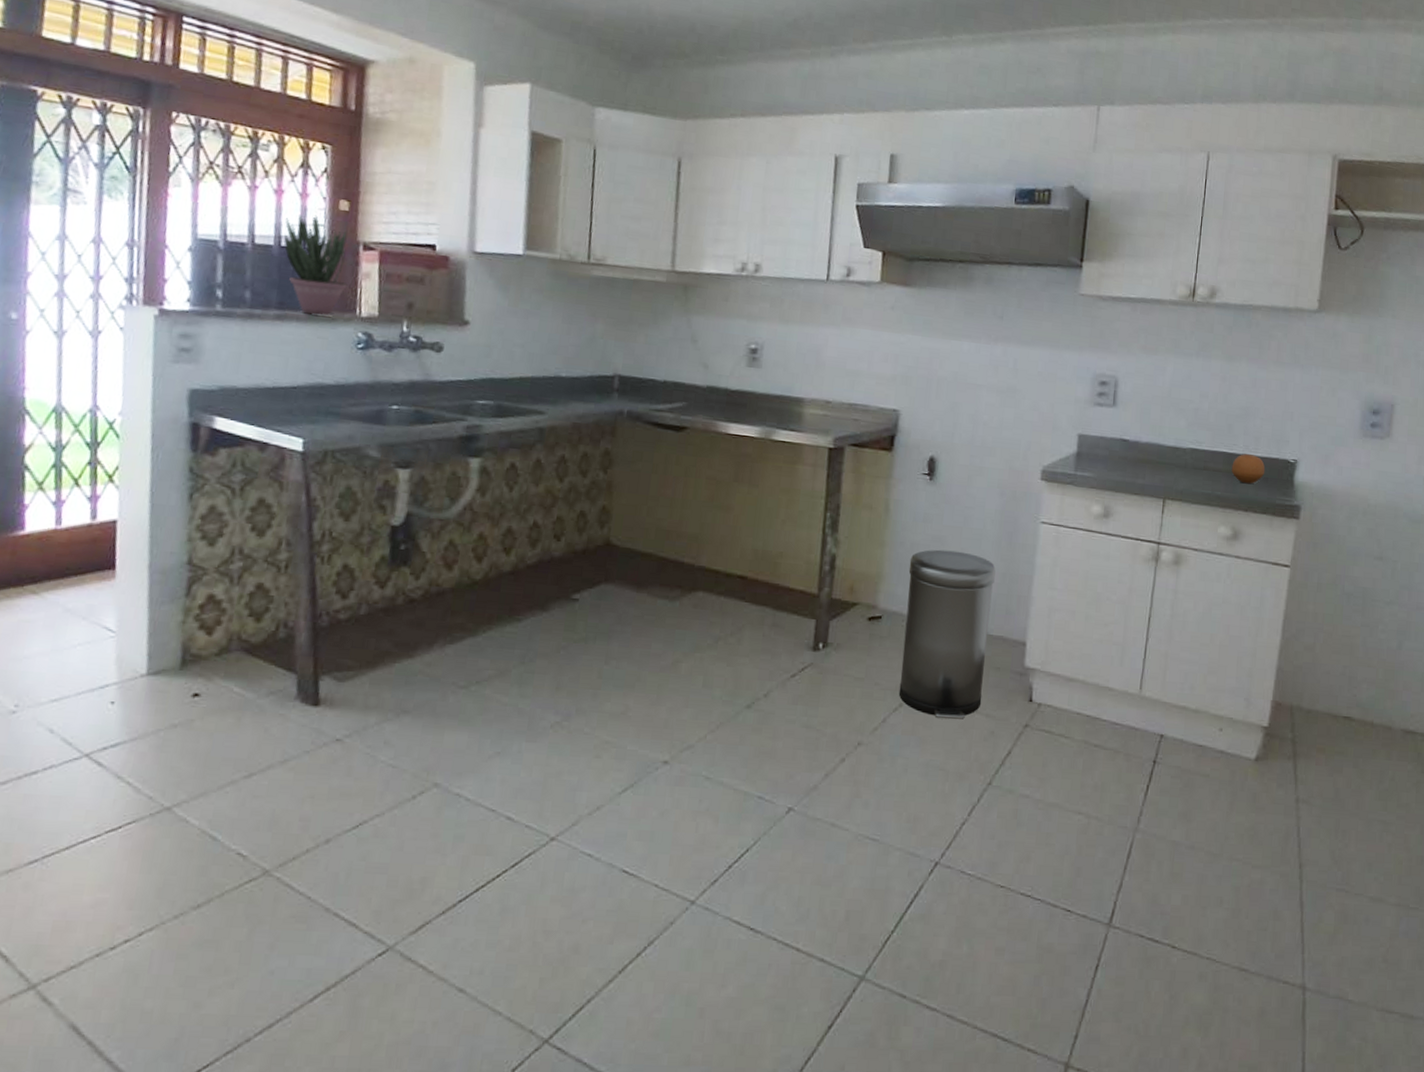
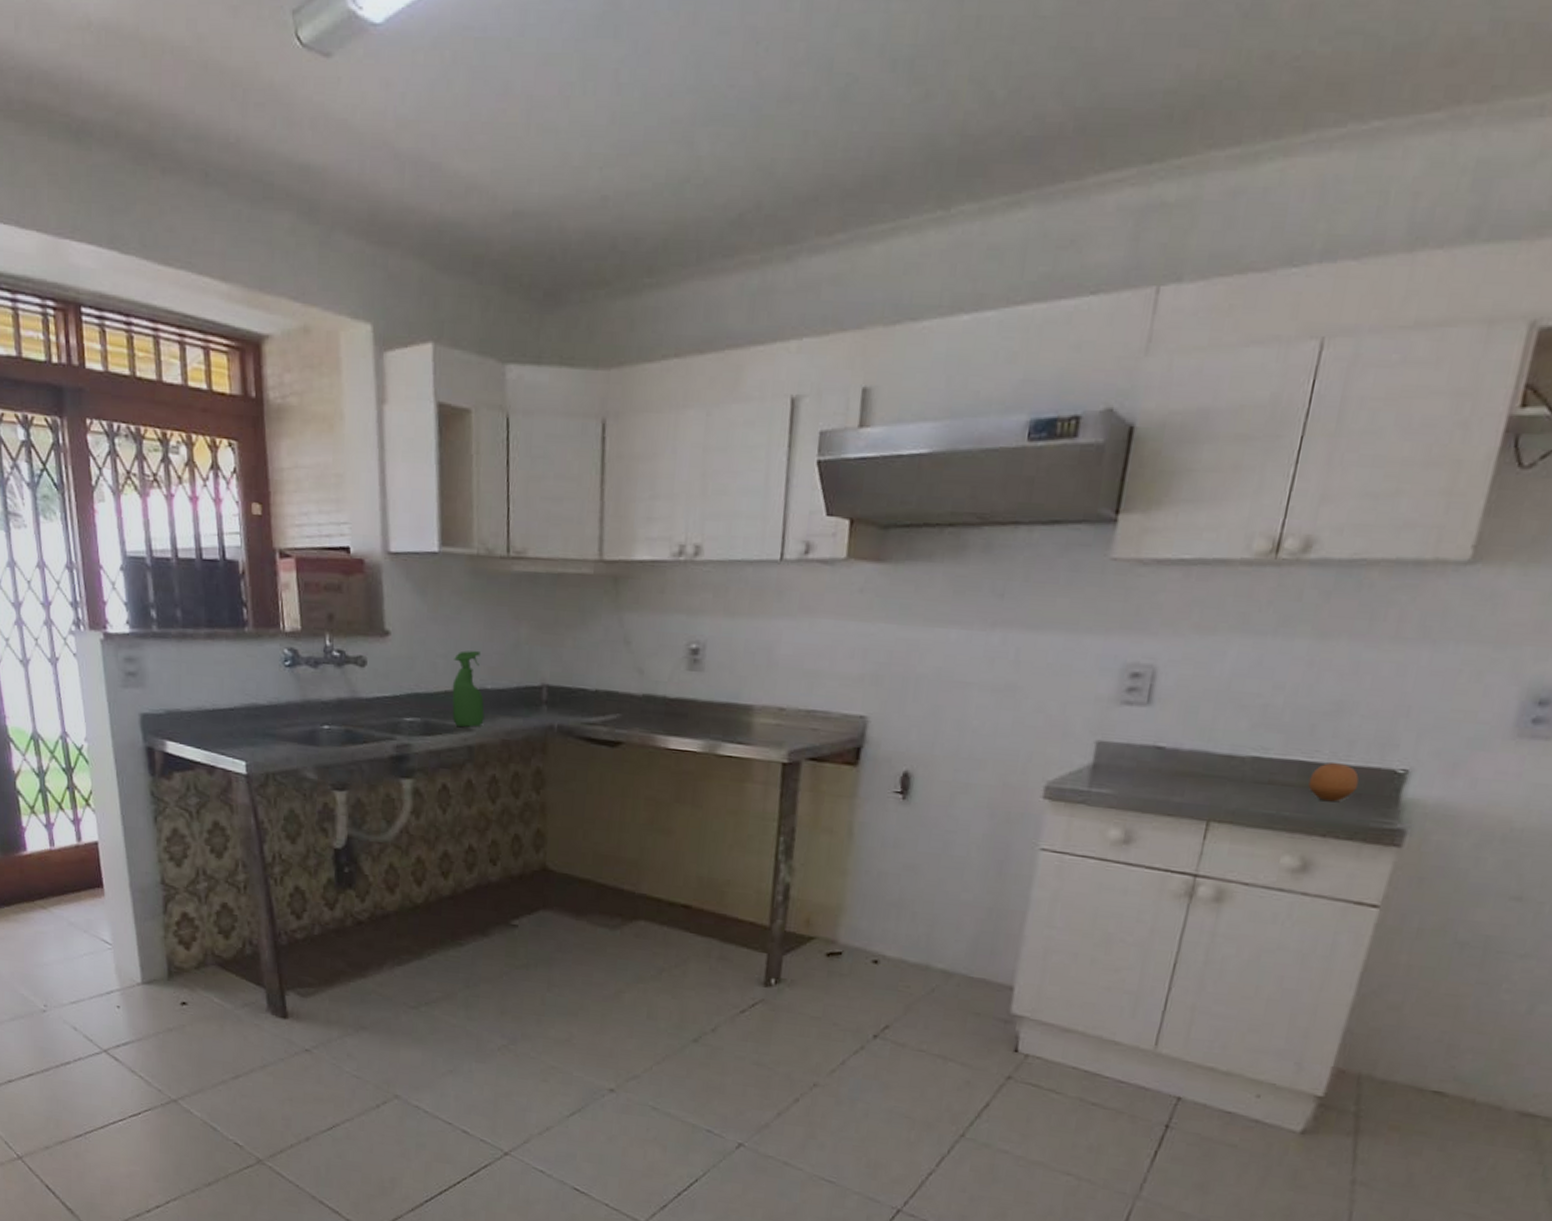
potted plant: present [284,214,348,316] -> none [204,522,269,633]
spray bottle: none [525,341,558,411] -> present [452,650,485,728]
pedal bin: present [898,549,996,720] -> none [860,879,980,1067]

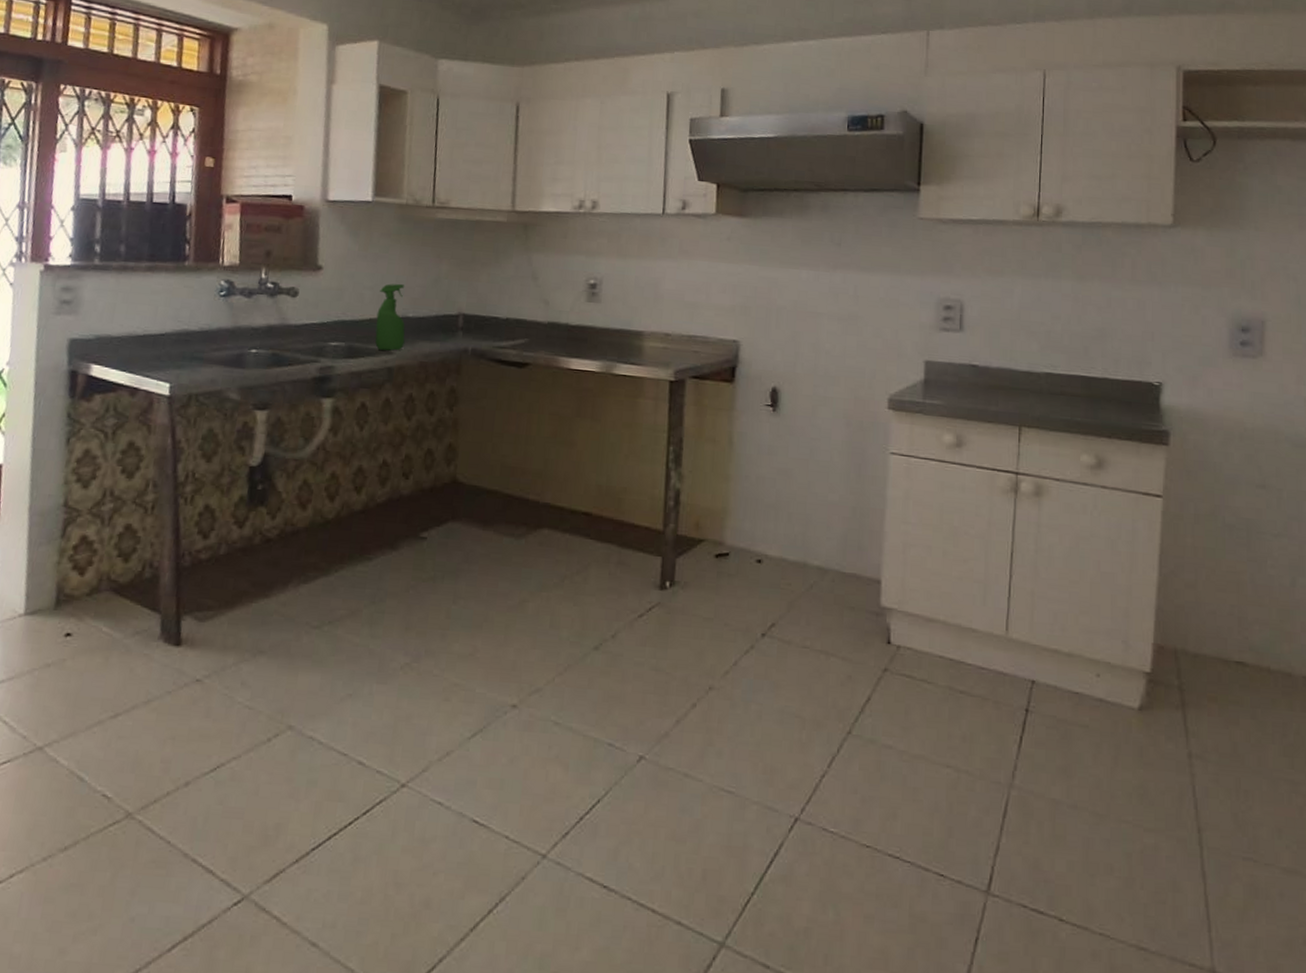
fruit: present [1308,763,1359,802] -> none [1091,377,1128,409]

